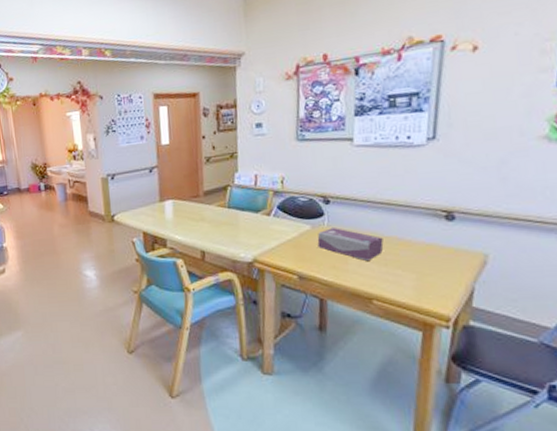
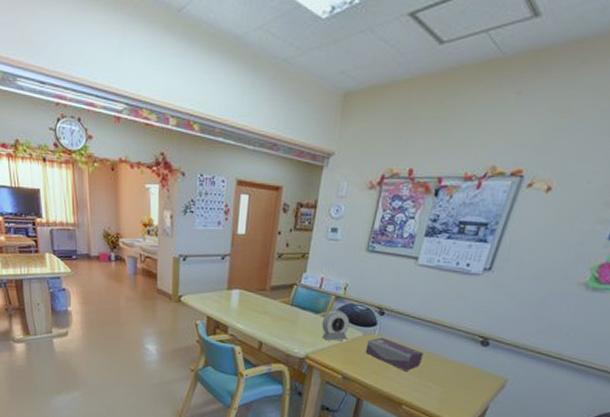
alarm clock: none [264,205,295,240] -> present [322,310,350,341]

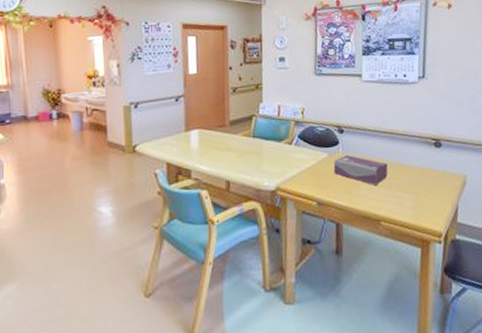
alarm clock: present [322,310,350,341] -> none [286,134,314,168]

